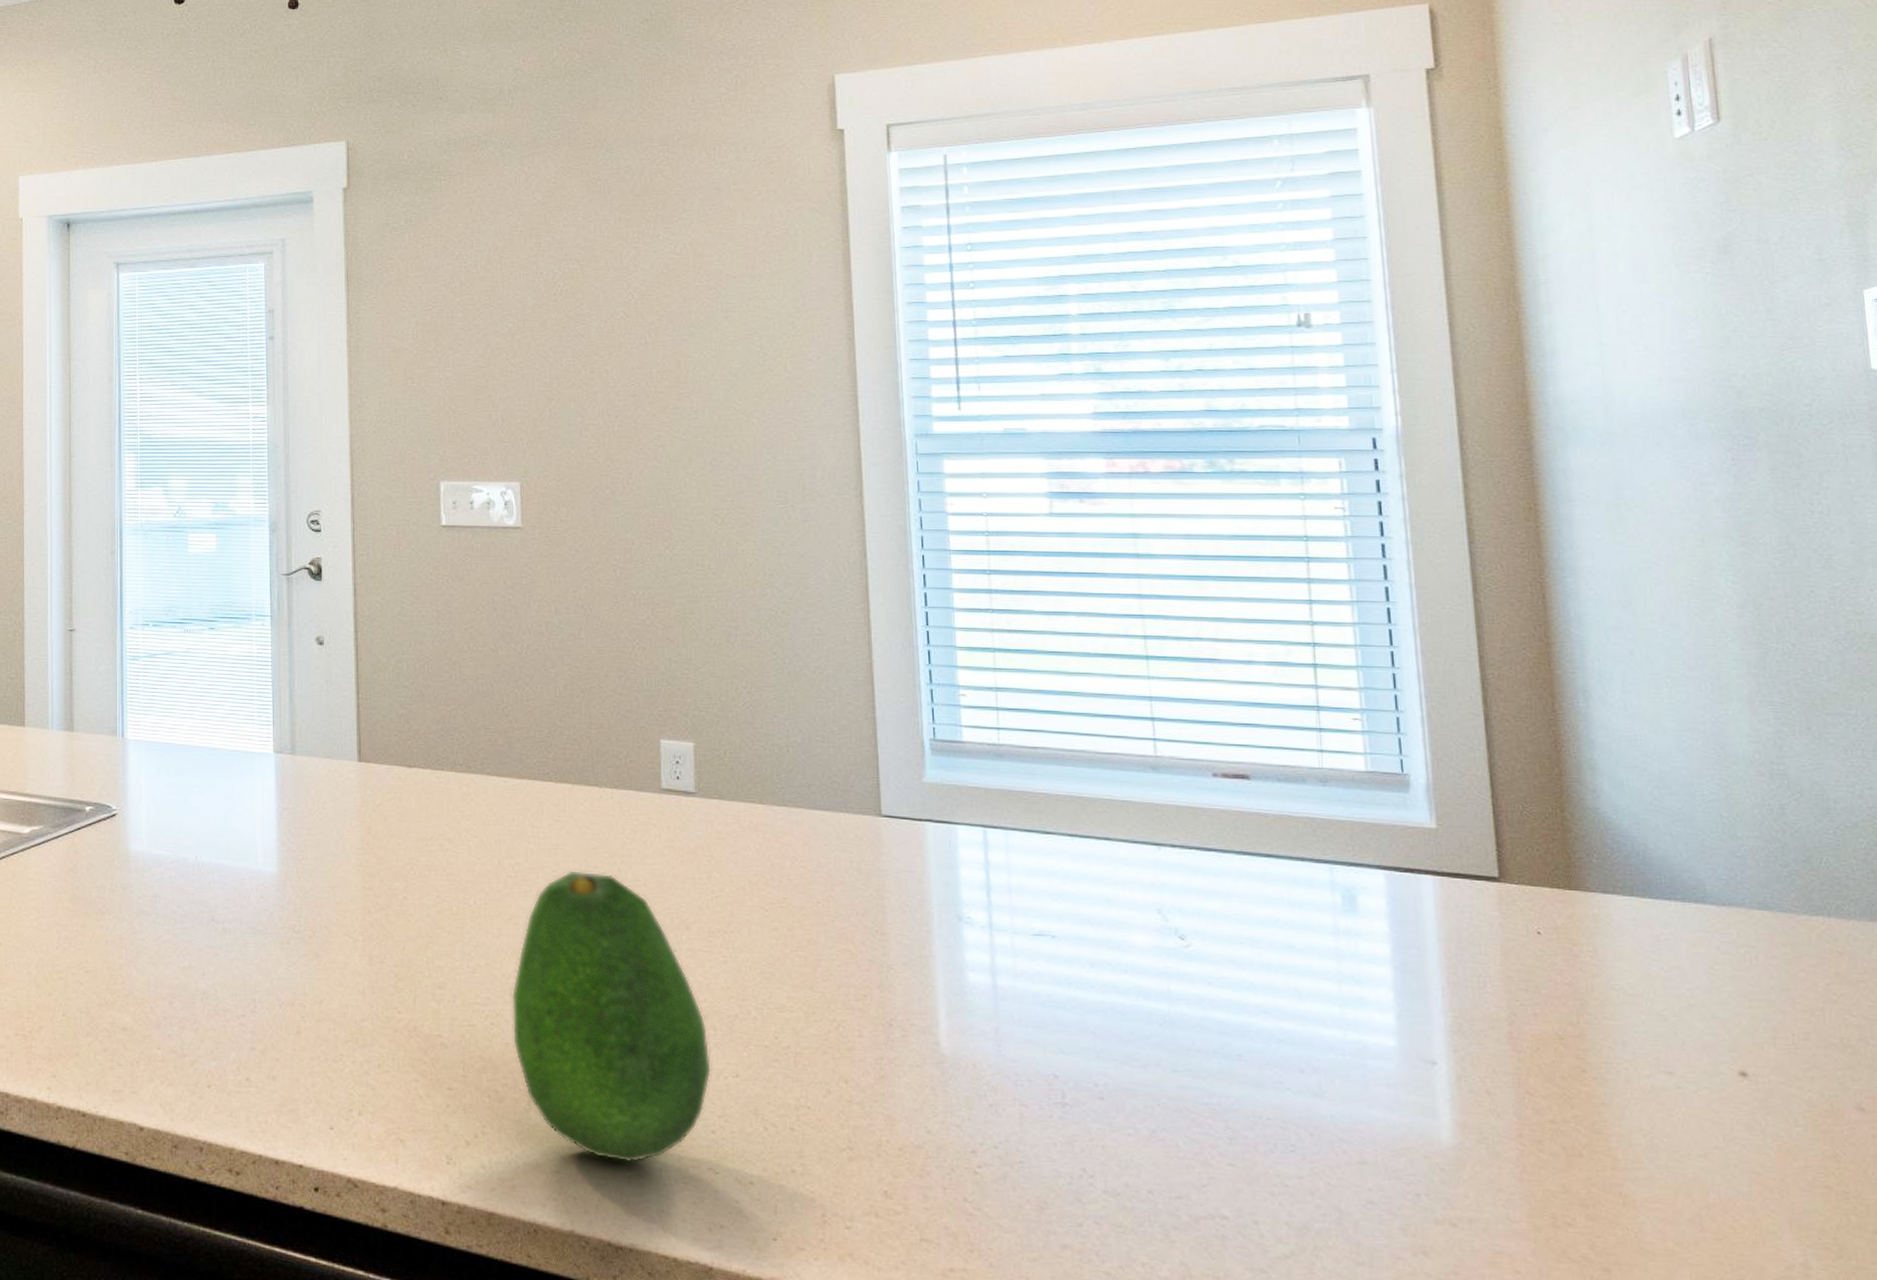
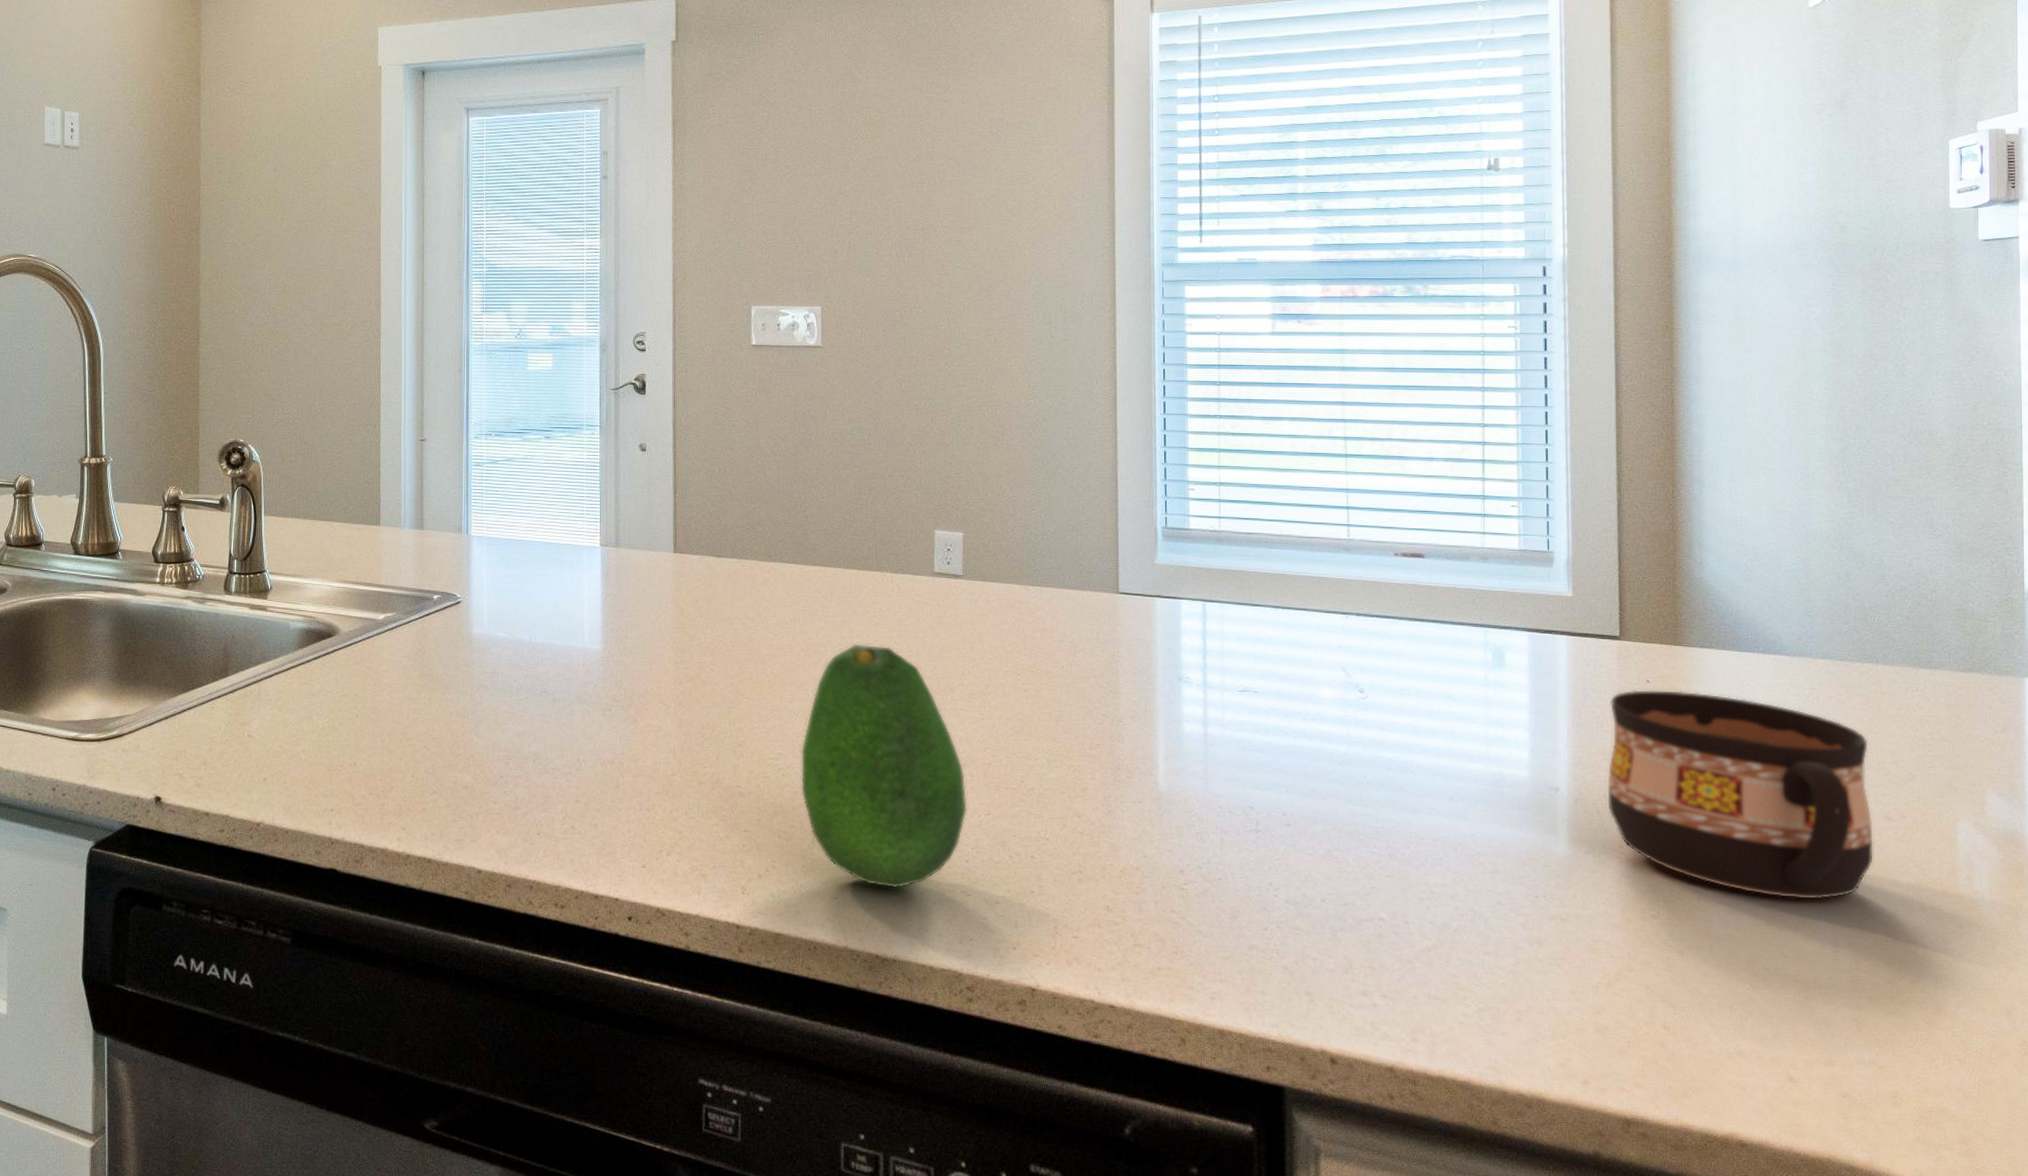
cup: none [1492,942,1848,1210] -> present [1607,689,1874,901]

